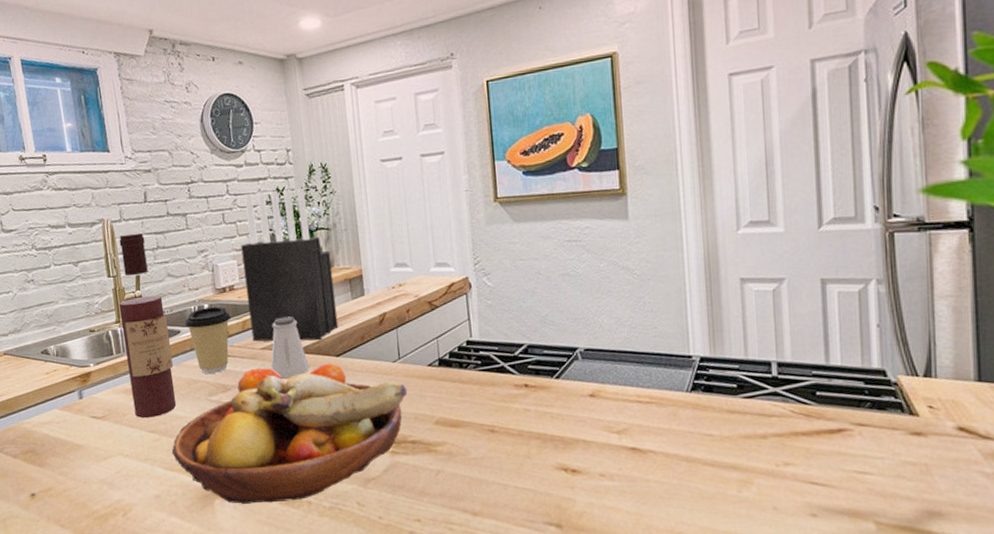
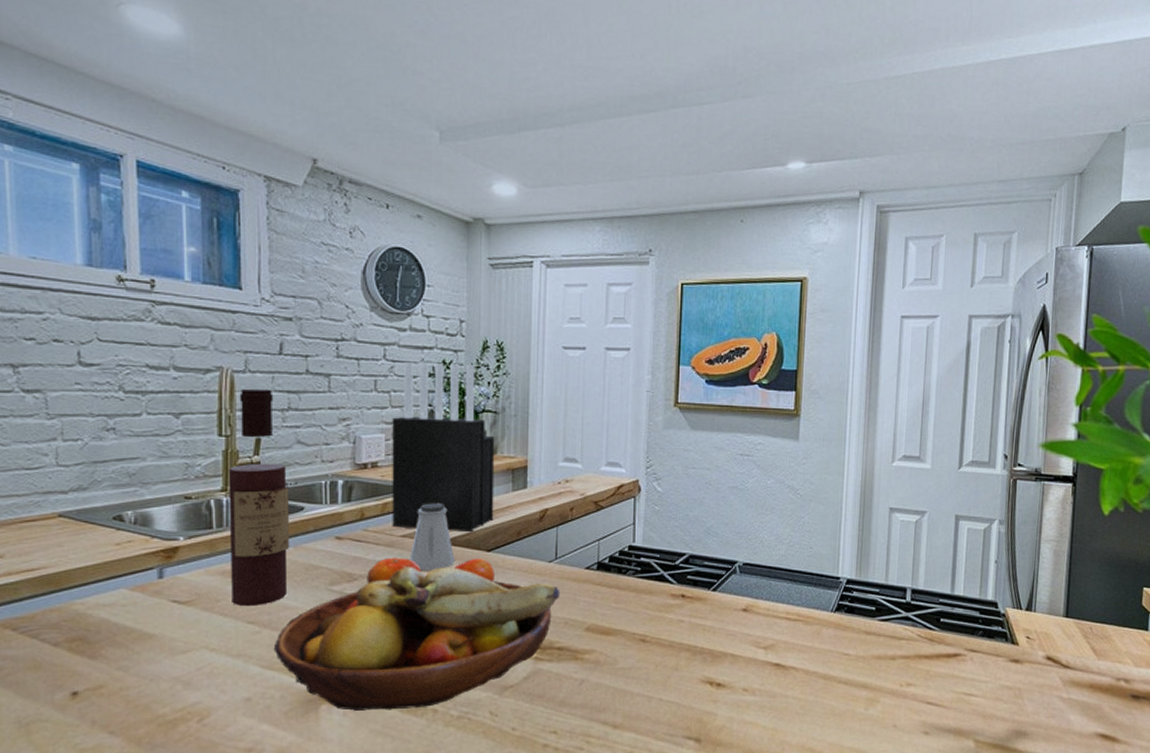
coffee cup: present [184,306,231,374] -> none [310,483,370,559]

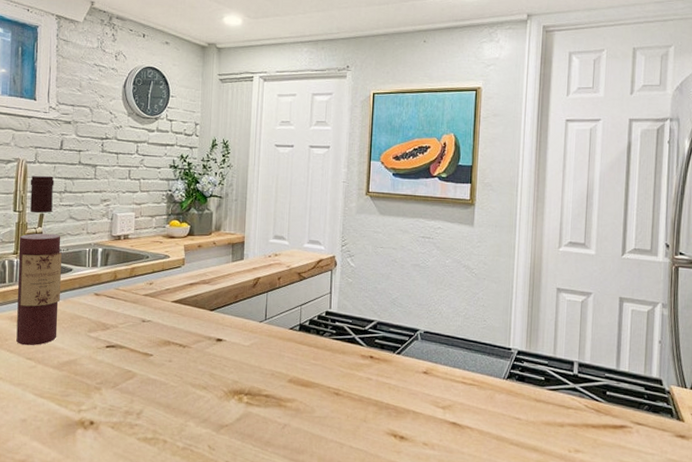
fruit bowl: present [273,557,561,711] -> none [44,312,269,438]
knife block: present [392,361,495,533] -> none [137,155,219,295]
saltshaker: present [409,503,455,570] -> none [150,269,185,324]

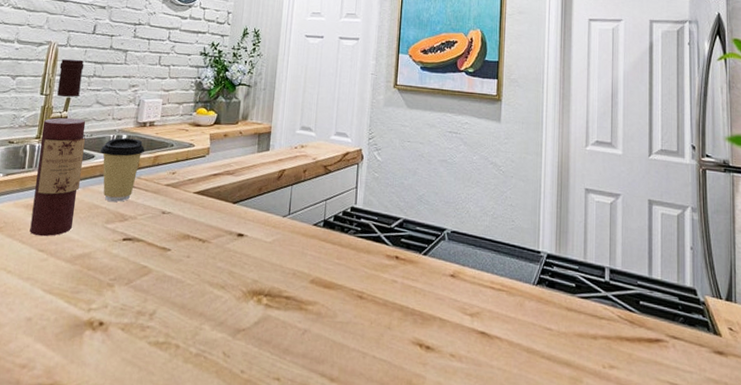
coffee cup: none [77,251,122,312] -> present [99,137,145,202]

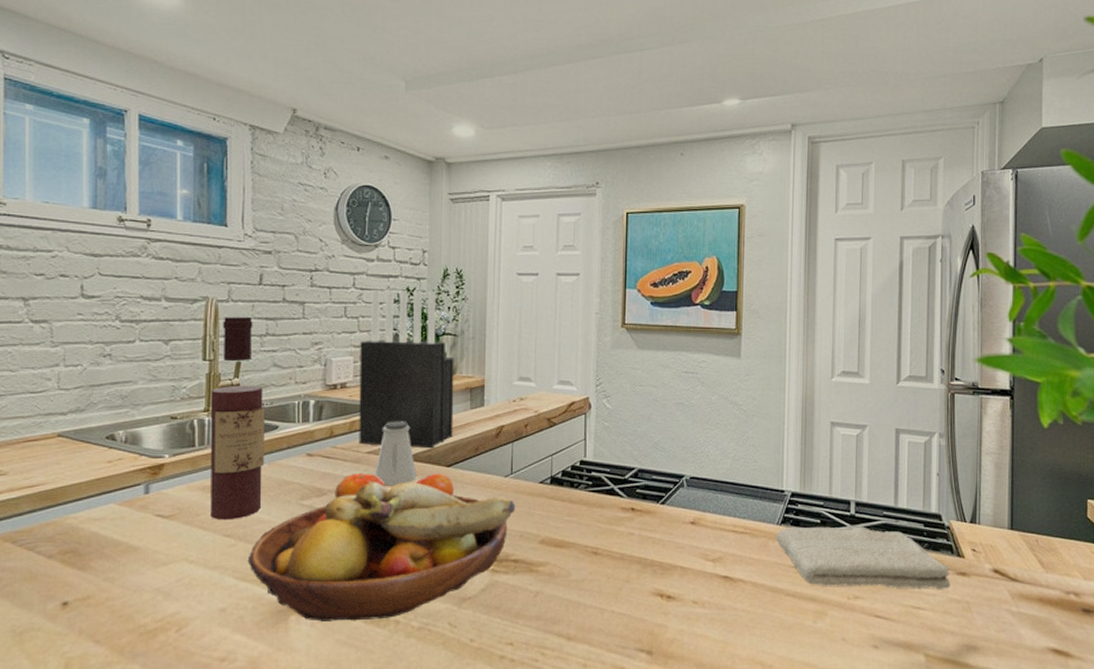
fruit bowl: none [55,202,291,343] -> present [247,473,516,621]
coffee cup: present [99,137,145,202] -> none [284,403,339,475]
knife block: none [160,42,247,186] -> present [359,289,454,449]
saltshaker: none [170,158,207,217] -> present [374,421,416,485]
washcloth: none [531,288,708,367] -> present [775,526,950,589]

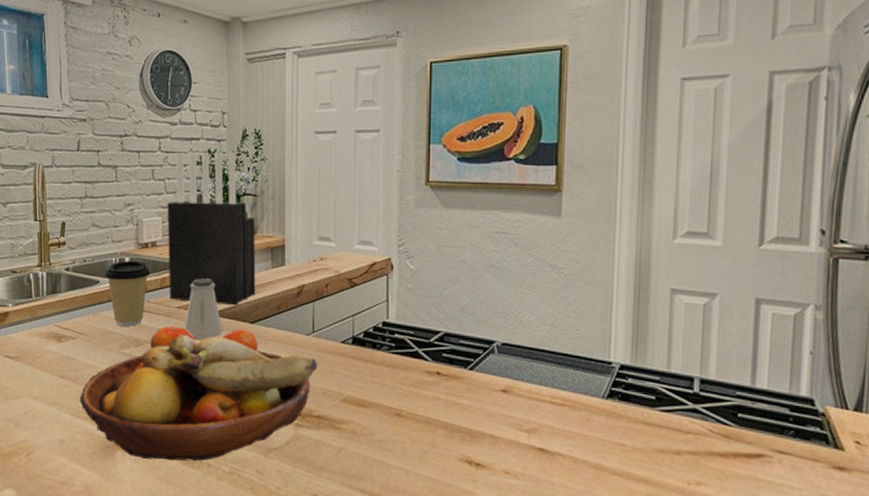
wine bottle: present [210,316,265,520] -> none [42,180,89,364]
coffee cup: none [284,403,339,475] -> present [104,260,151,327]
washcloth: present [775,526,950,589] -> none [600,401,823,484]

